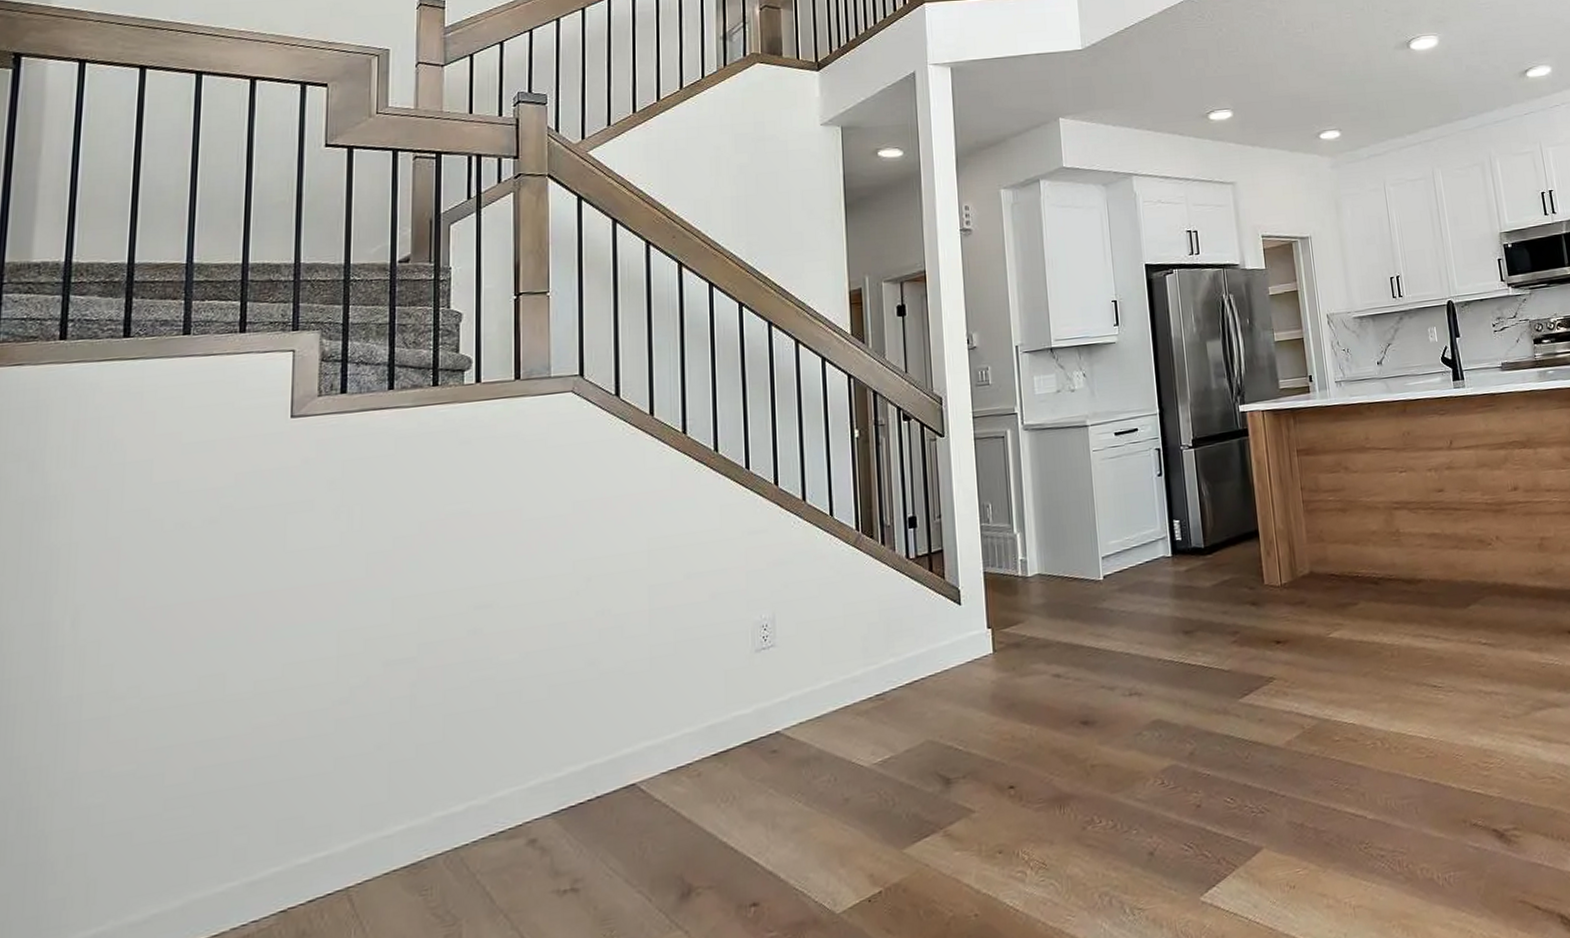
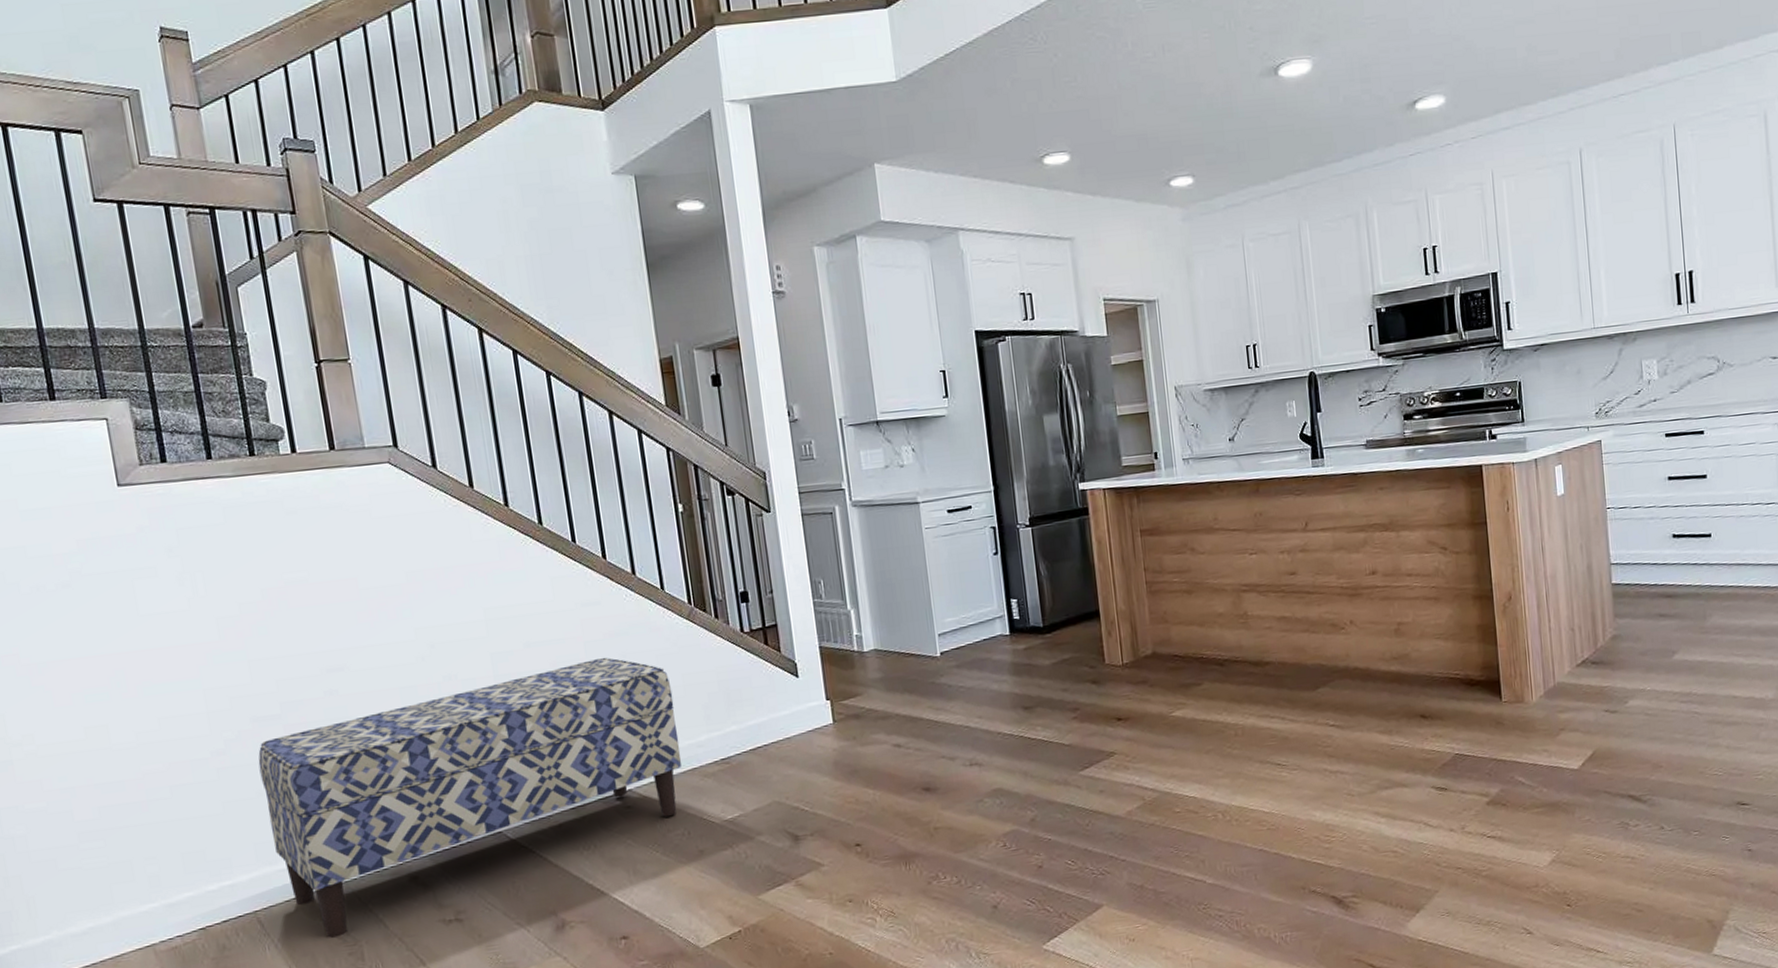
bench: none [382,587,835,918] -> present [258,657,682,938]

